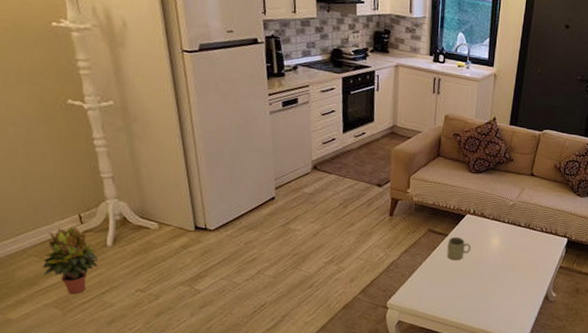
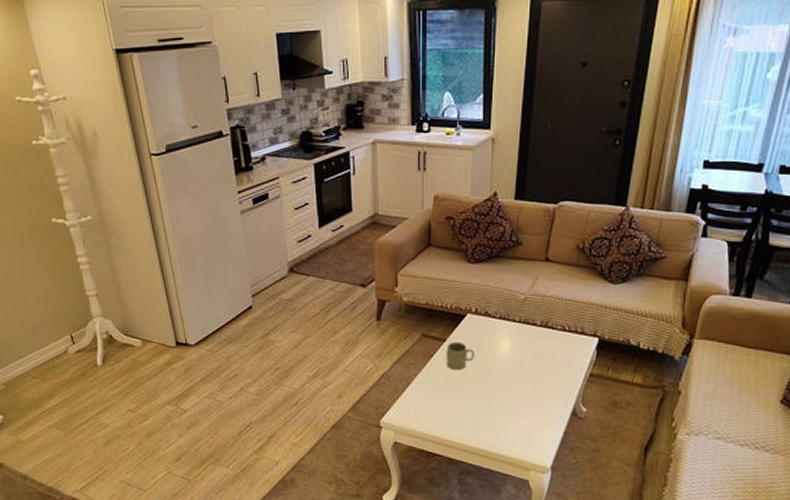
potted plant: present [42,228,99,294] -> none [43,348,92,415]

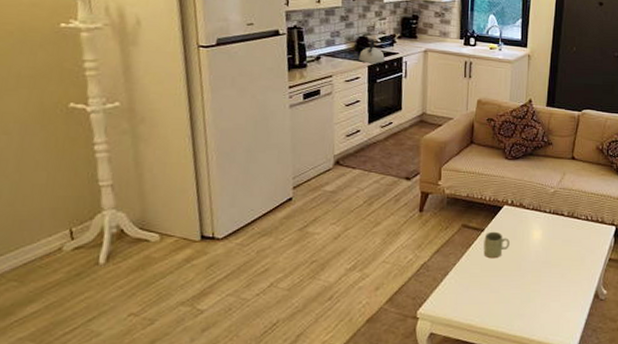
kettle: none [304,133,332,161] -> present [359,39,386,64]

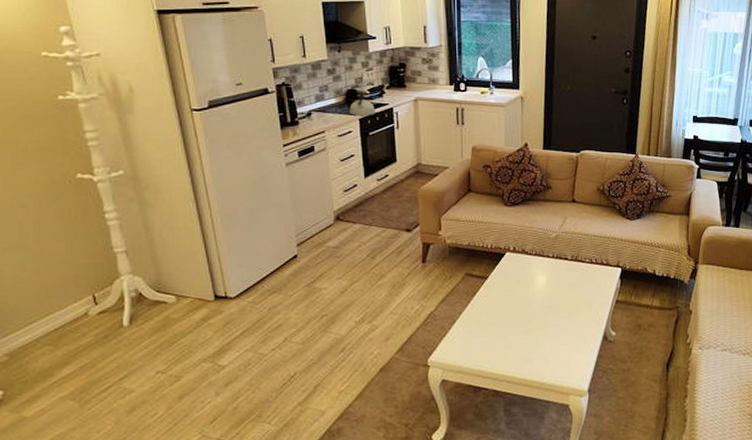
mug: present [483,231,510,259] -> none [488,278,514,306]

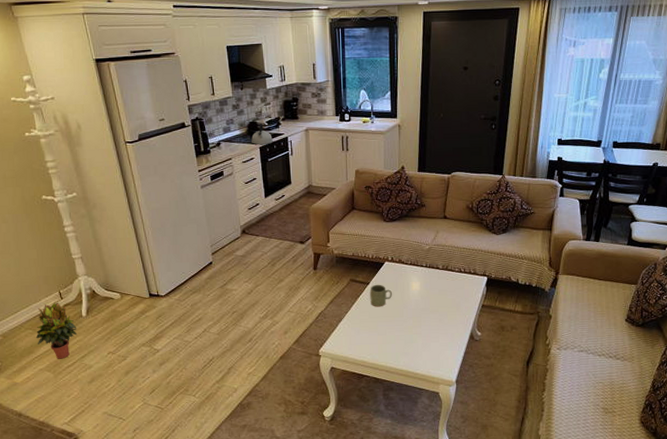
potted plant: none [56,310,115,383] -> present [35,303,78,359]
mug: none [488,278,514,306] -> present [370,284,392,307]

